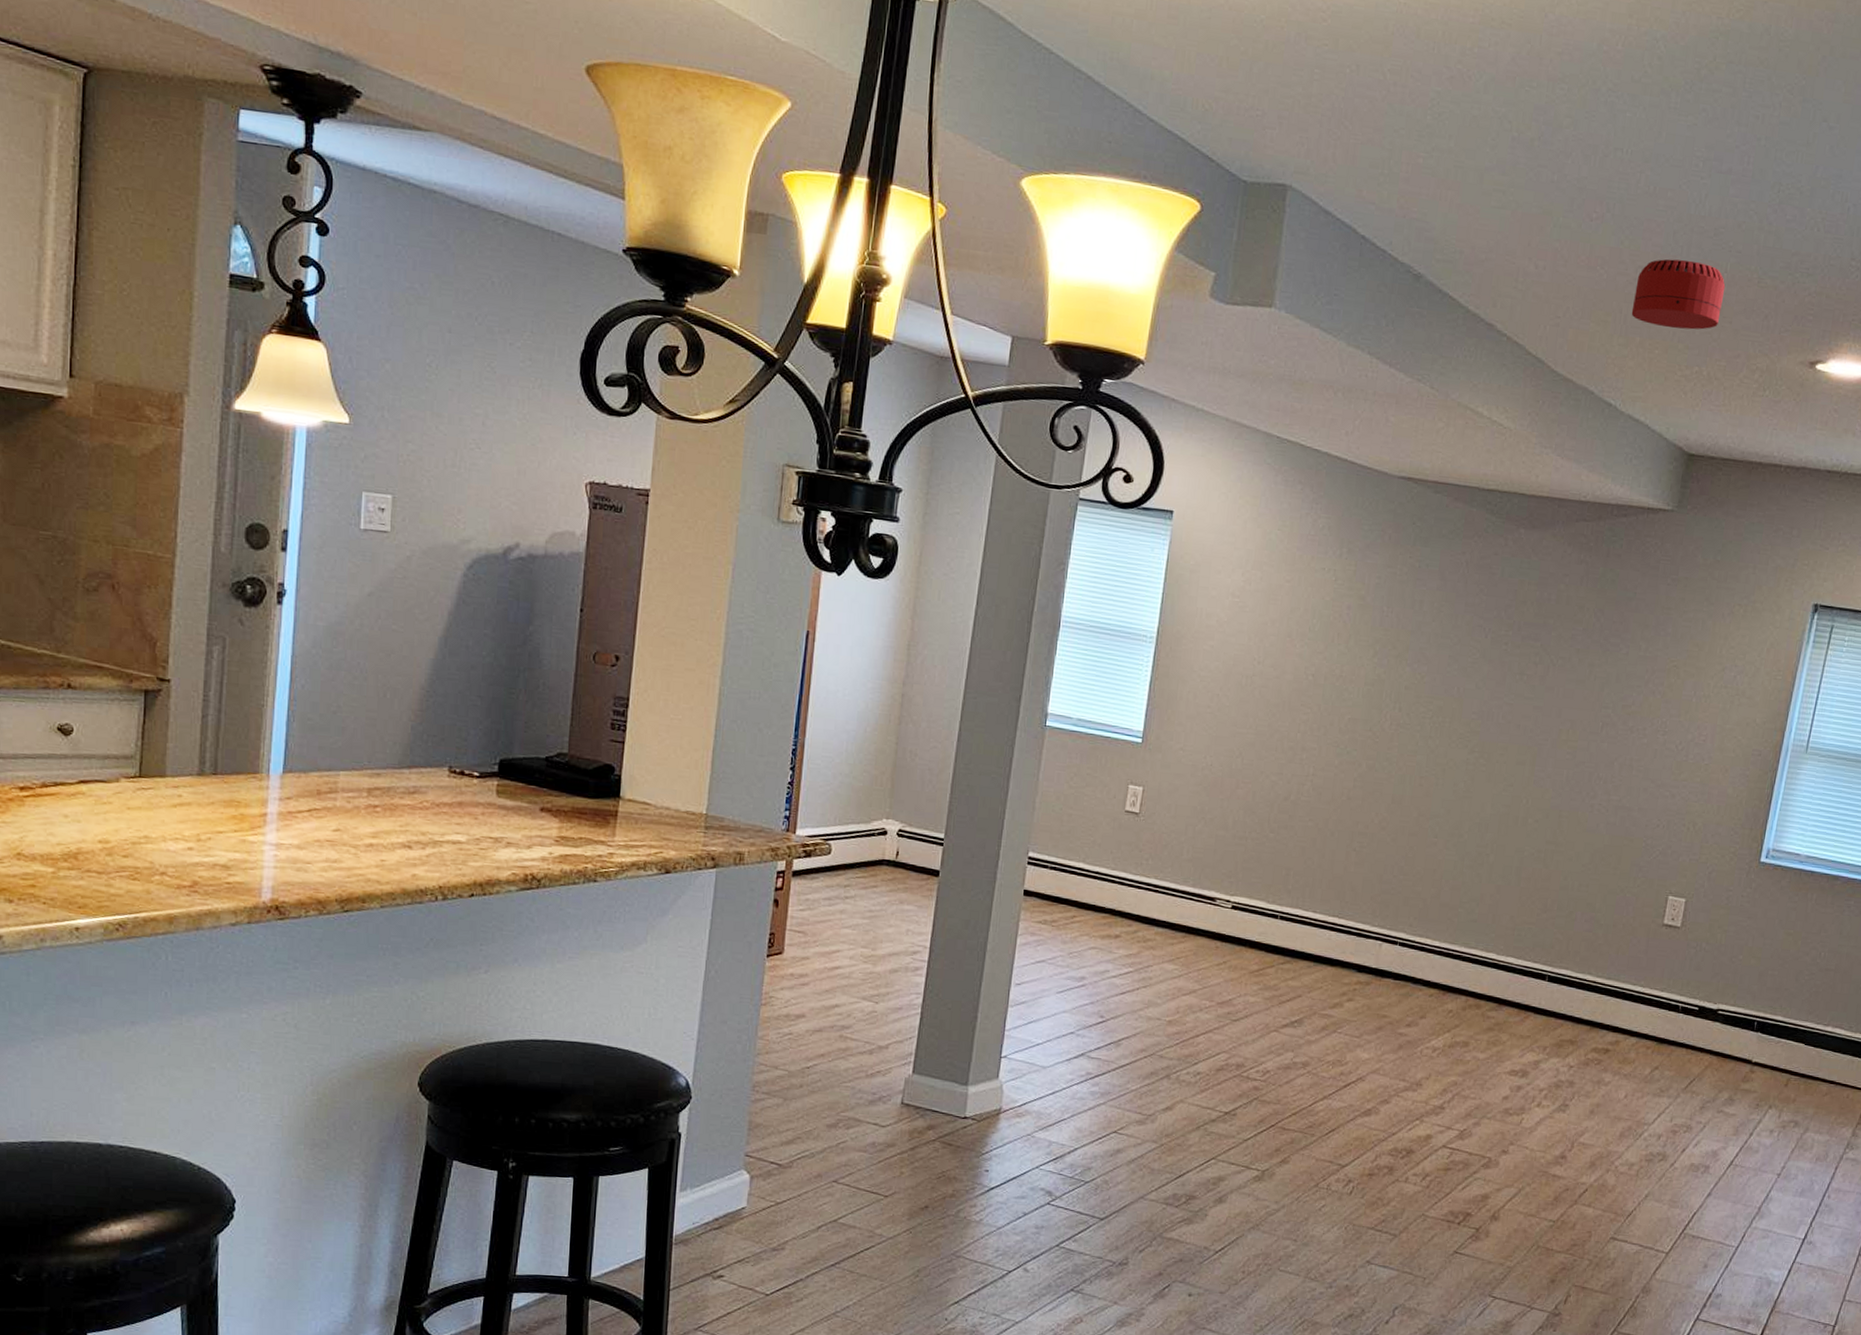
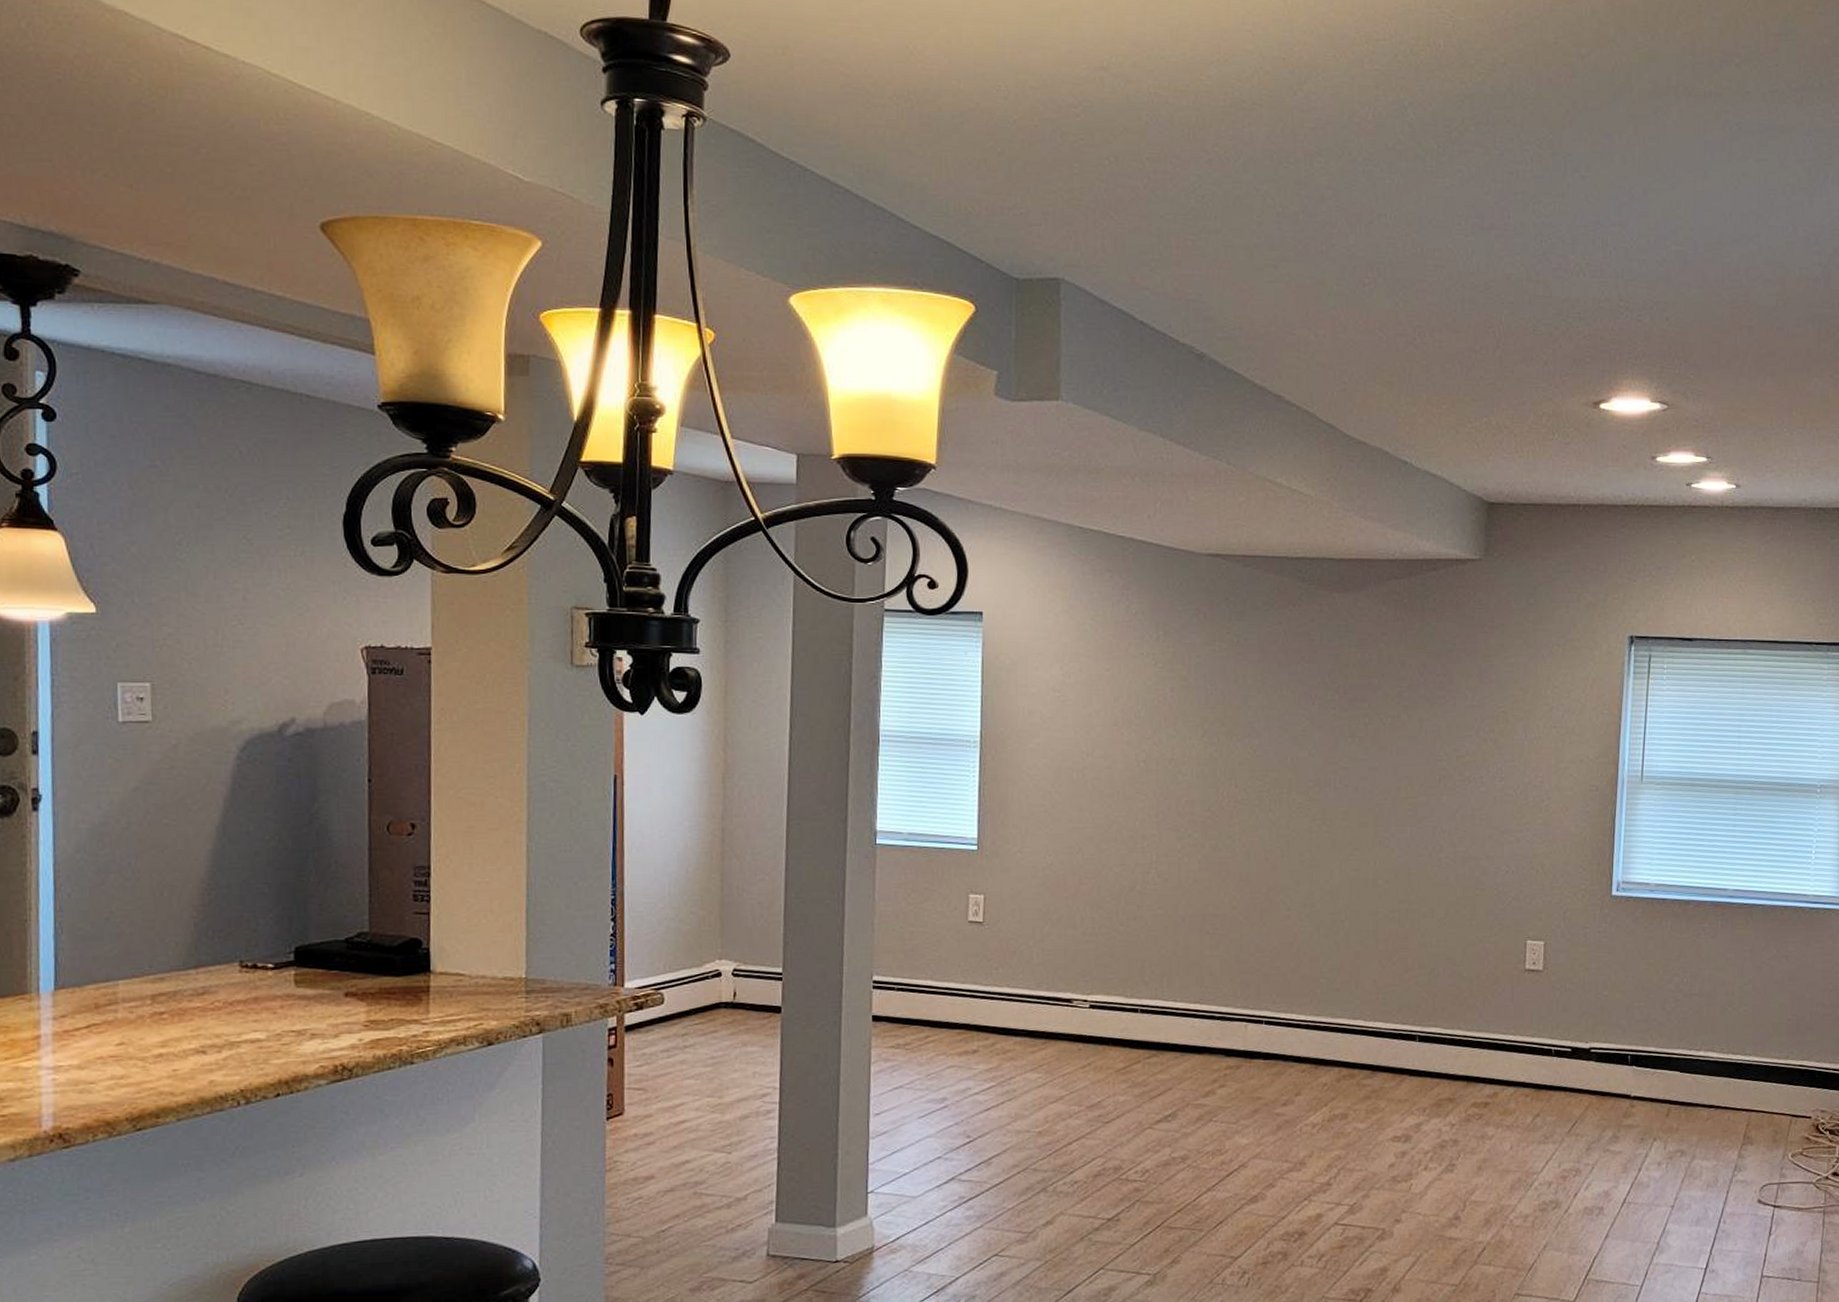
smoke detector: present [1631,259,1726,330] -> none [1415,315,1503,383]

